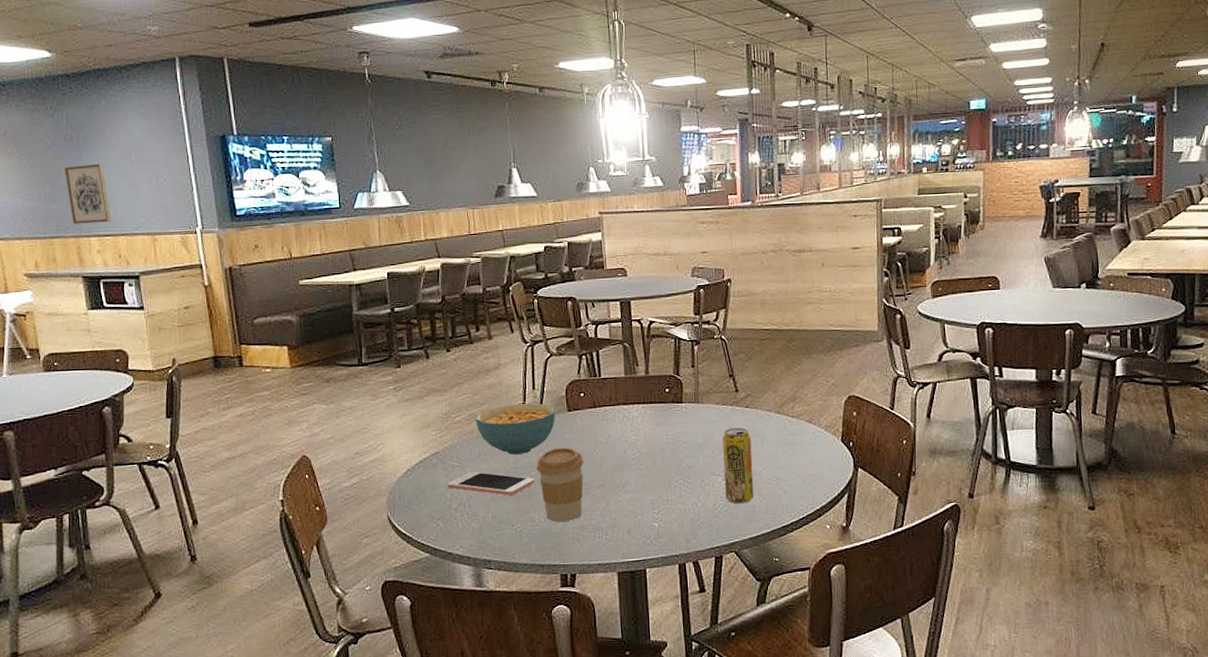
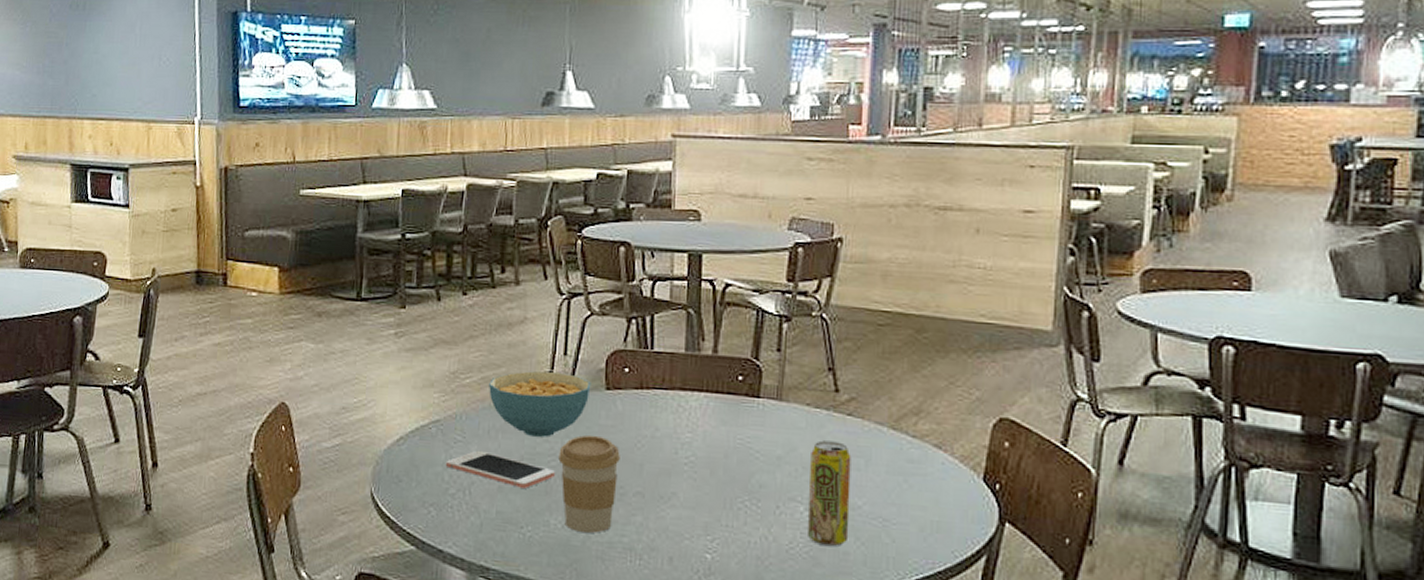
wall art: present [64,163,111,224] -> none [66,36,108,104]

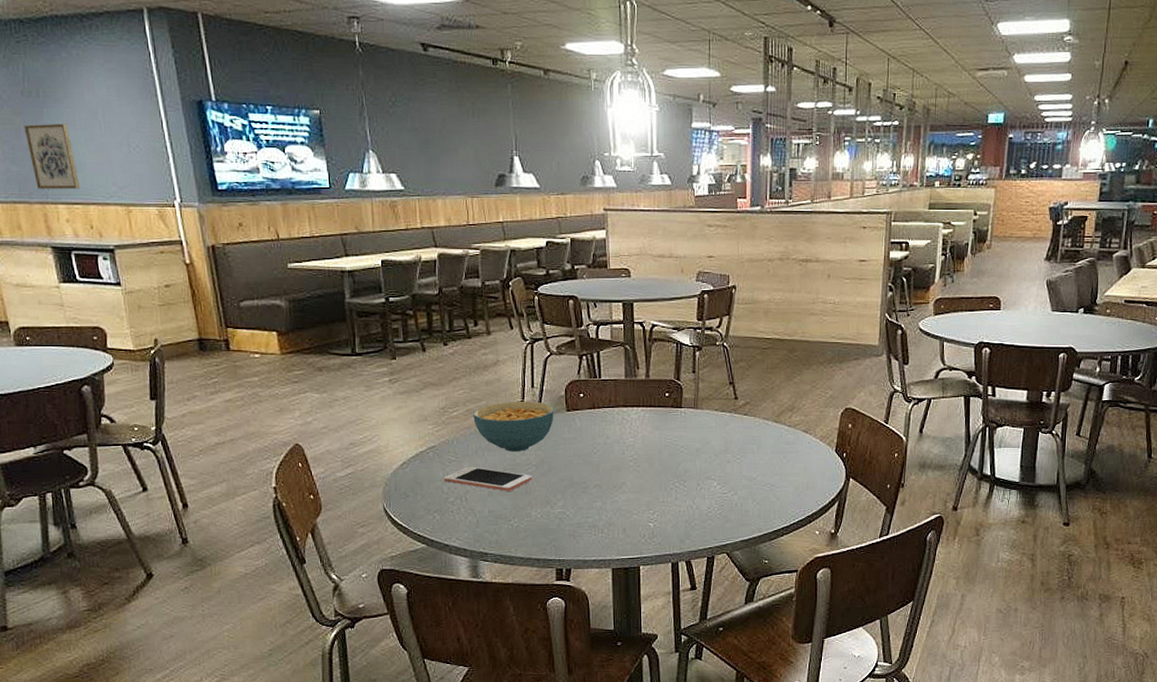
wall art: none [66,36,108,104] -> present [24,123,80,189]
coffee cup: present [558,435,620,534] -> none [534,446,581,519]
beverage can: present [806,440,851,547] -> none [719,434,748,508]

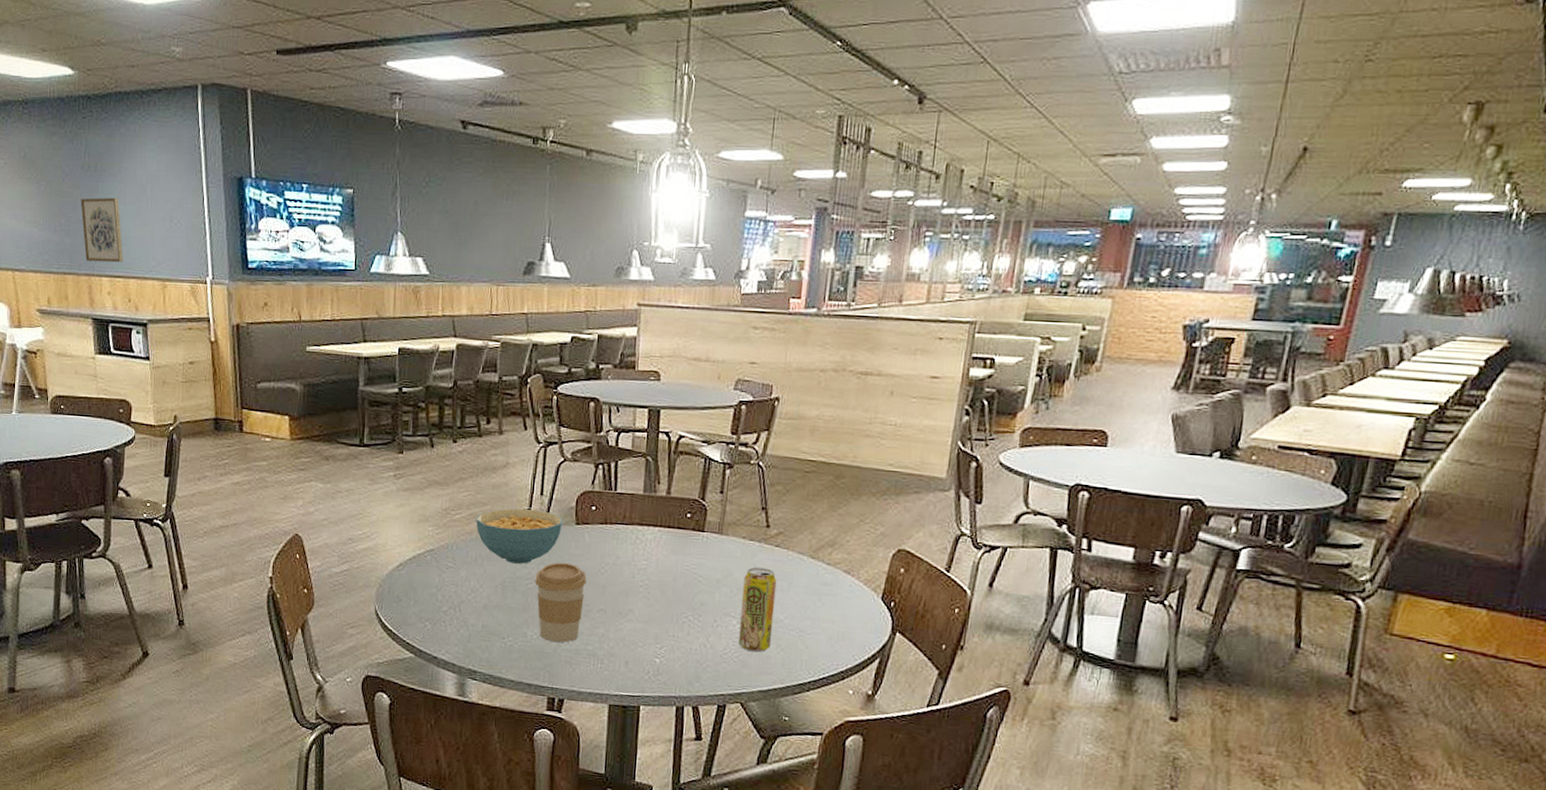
cell phone: present [443,466,532,491] -> none [439,574,532,606]
coffee cup: none [534,446,581,519] -> present [535,562,587,643]
beverage can: none [719,434,748,508] -> present [738,567,777,653]

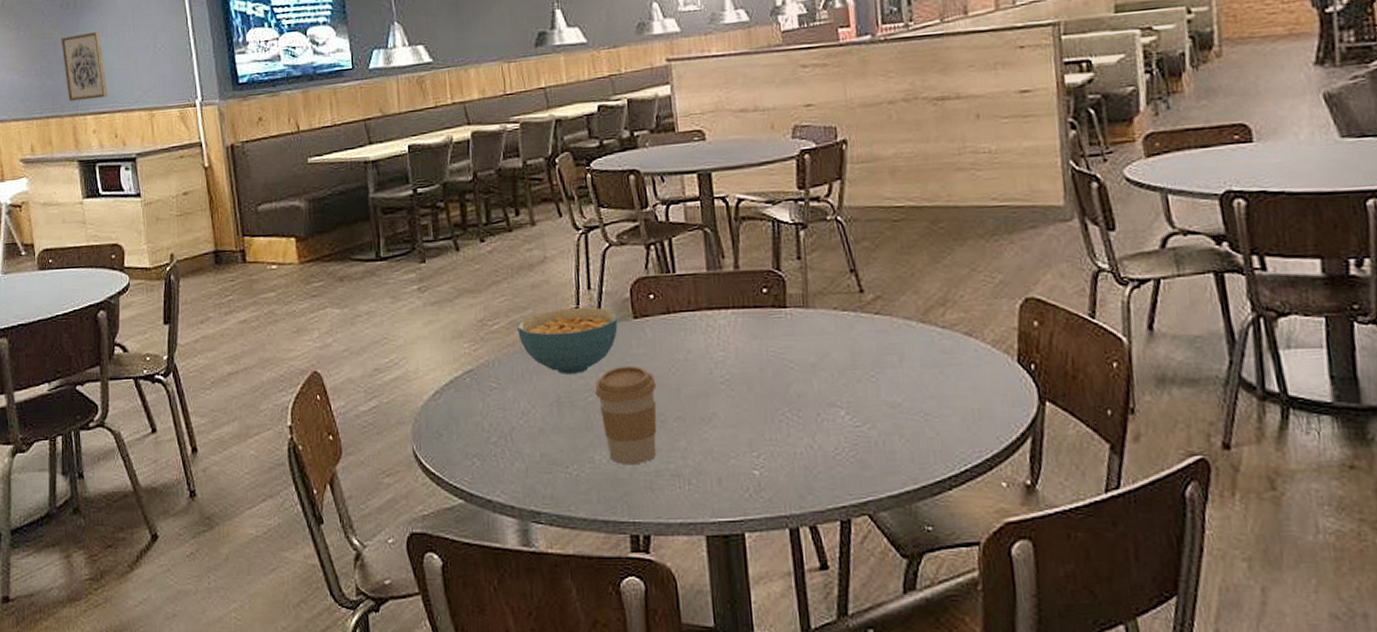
beverage can: present [738,567,777,653] -> none [844,342,893,448]

